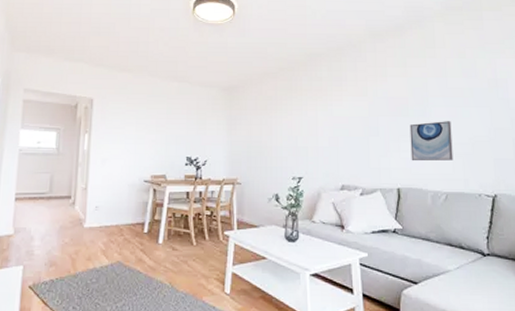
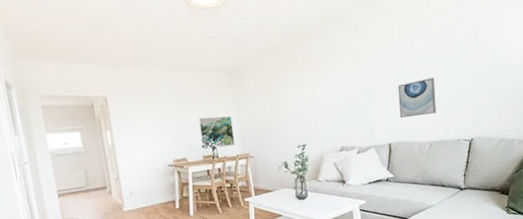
wall art: none [186,132,223,169] -> present [199,116,235,150]

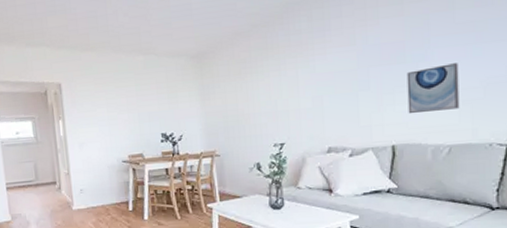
wall art: present [199,116,235,150] -> none [159,107,199,145]

